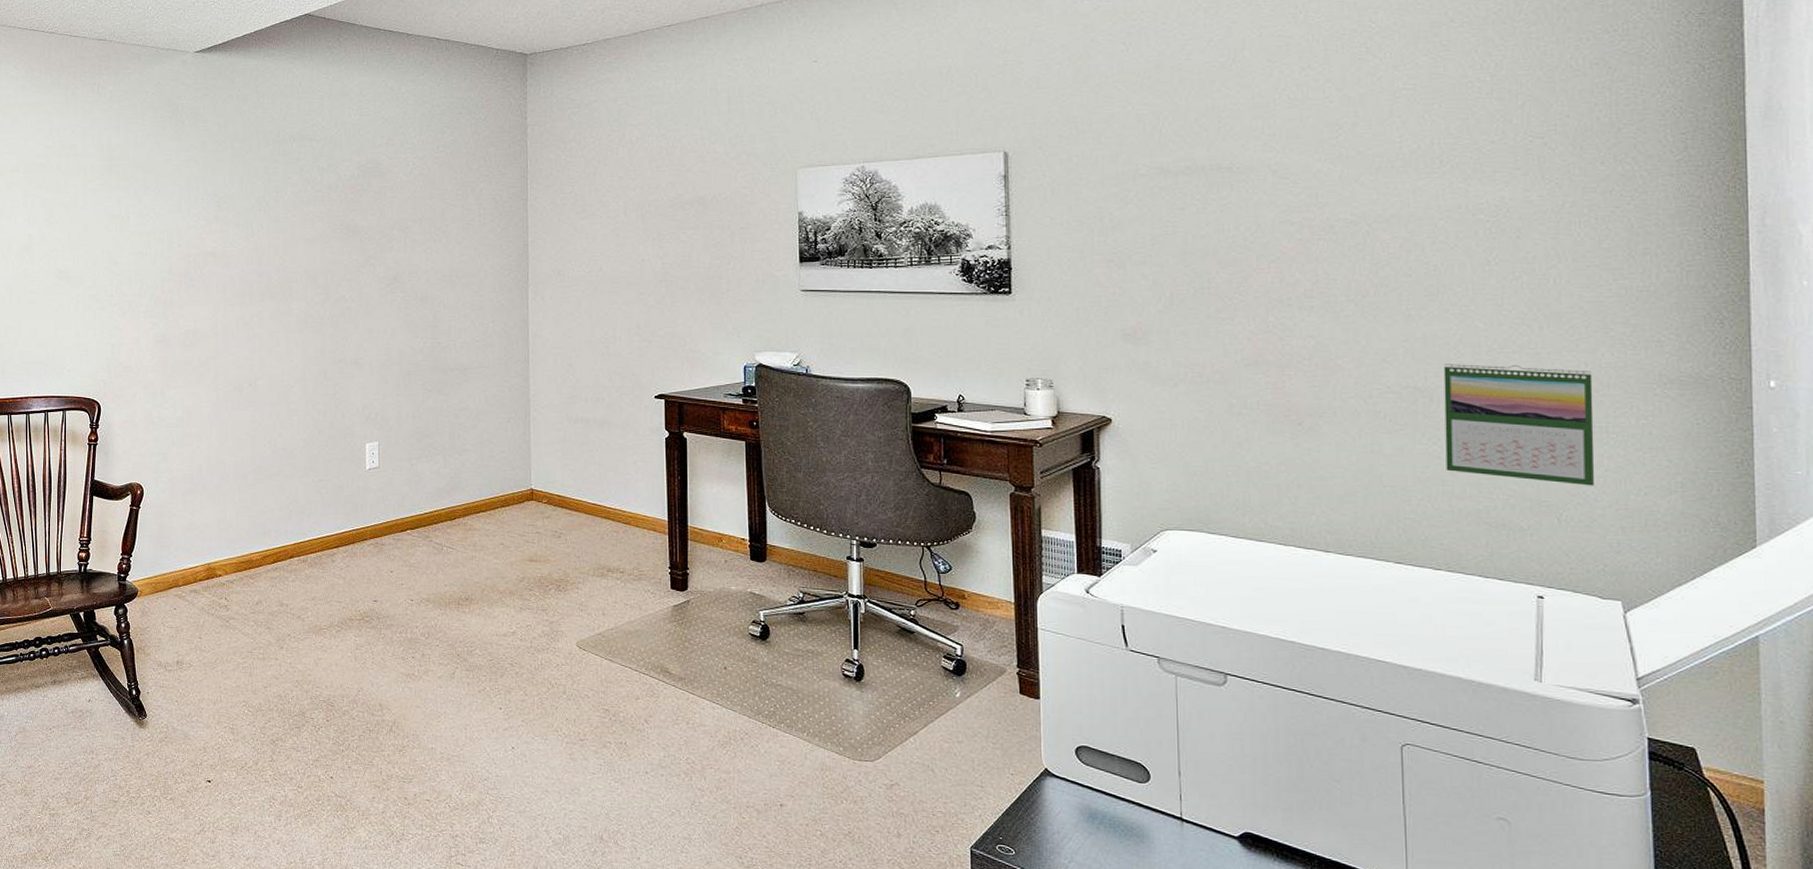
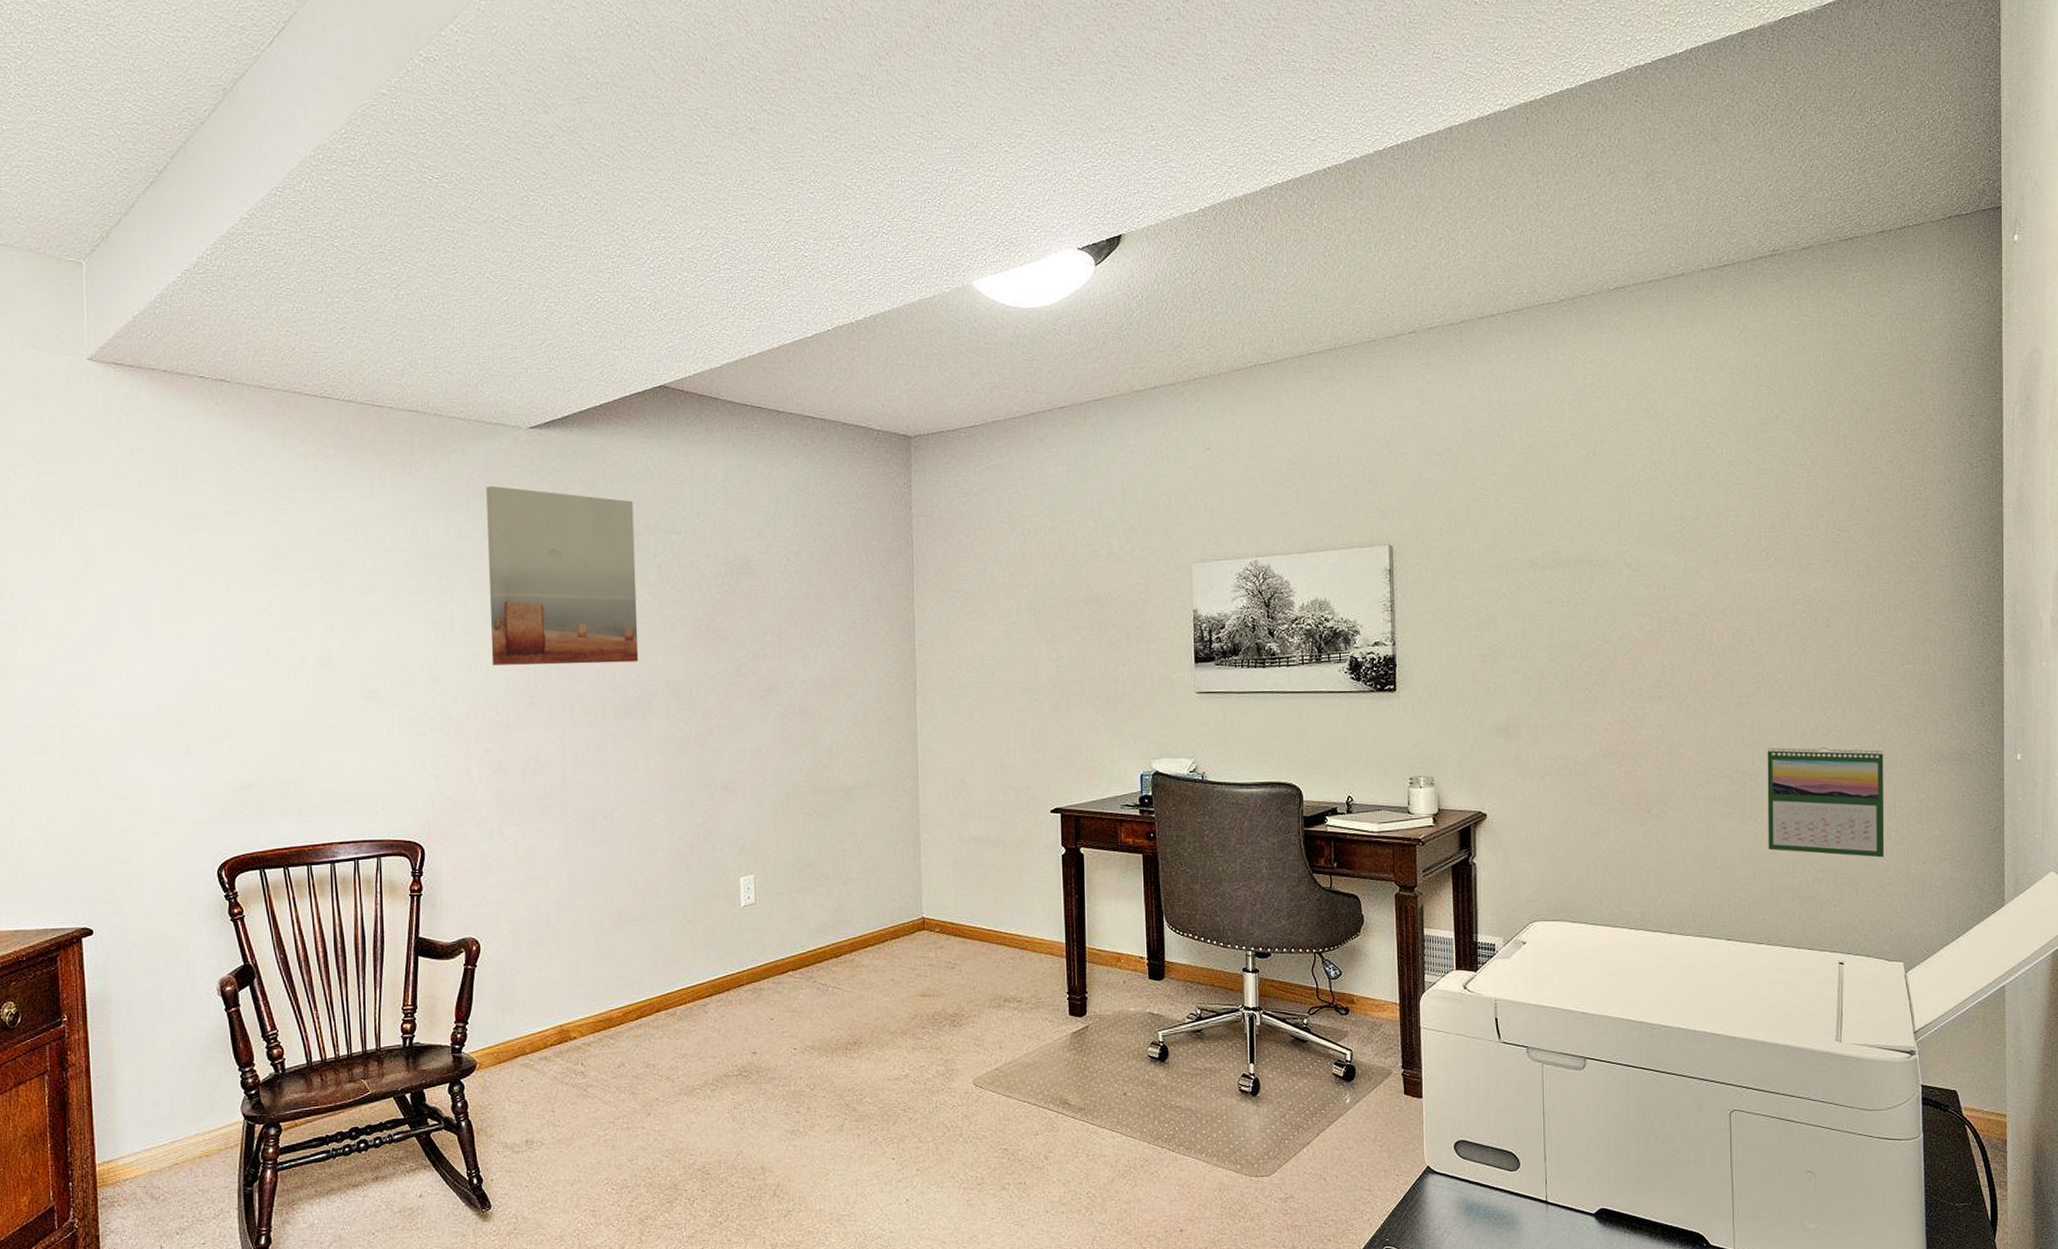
wall art: none [158,101,282,253] -> present [486,485,639,665]

